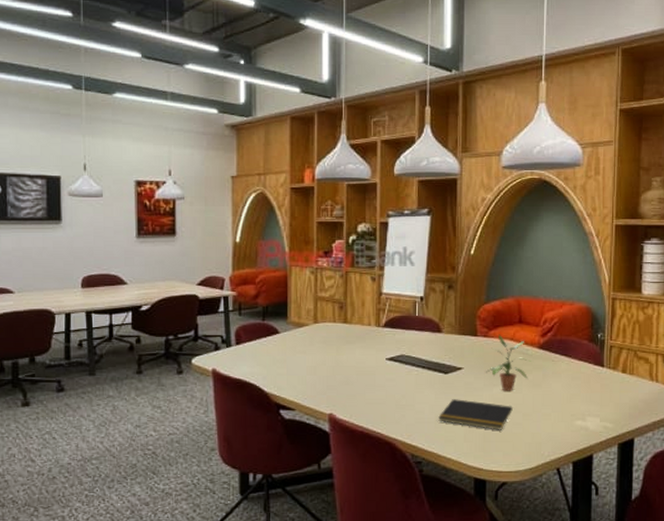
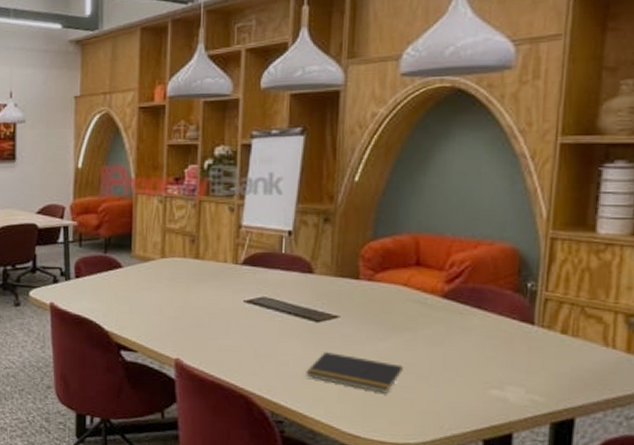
potted plant: present [486,334,531,391] -> none [369,278,431,348]

